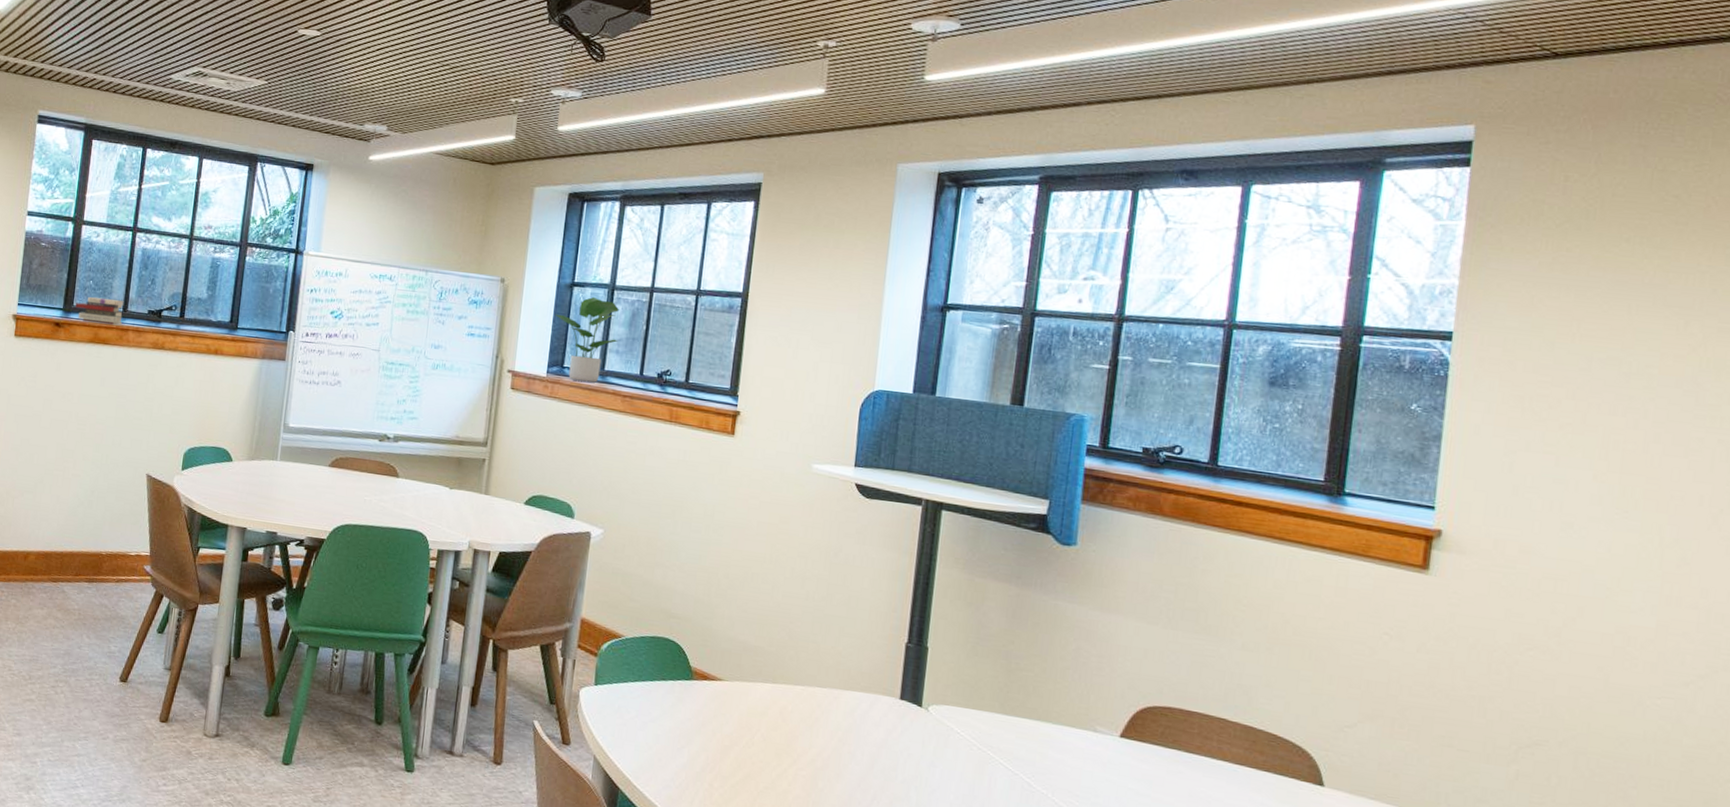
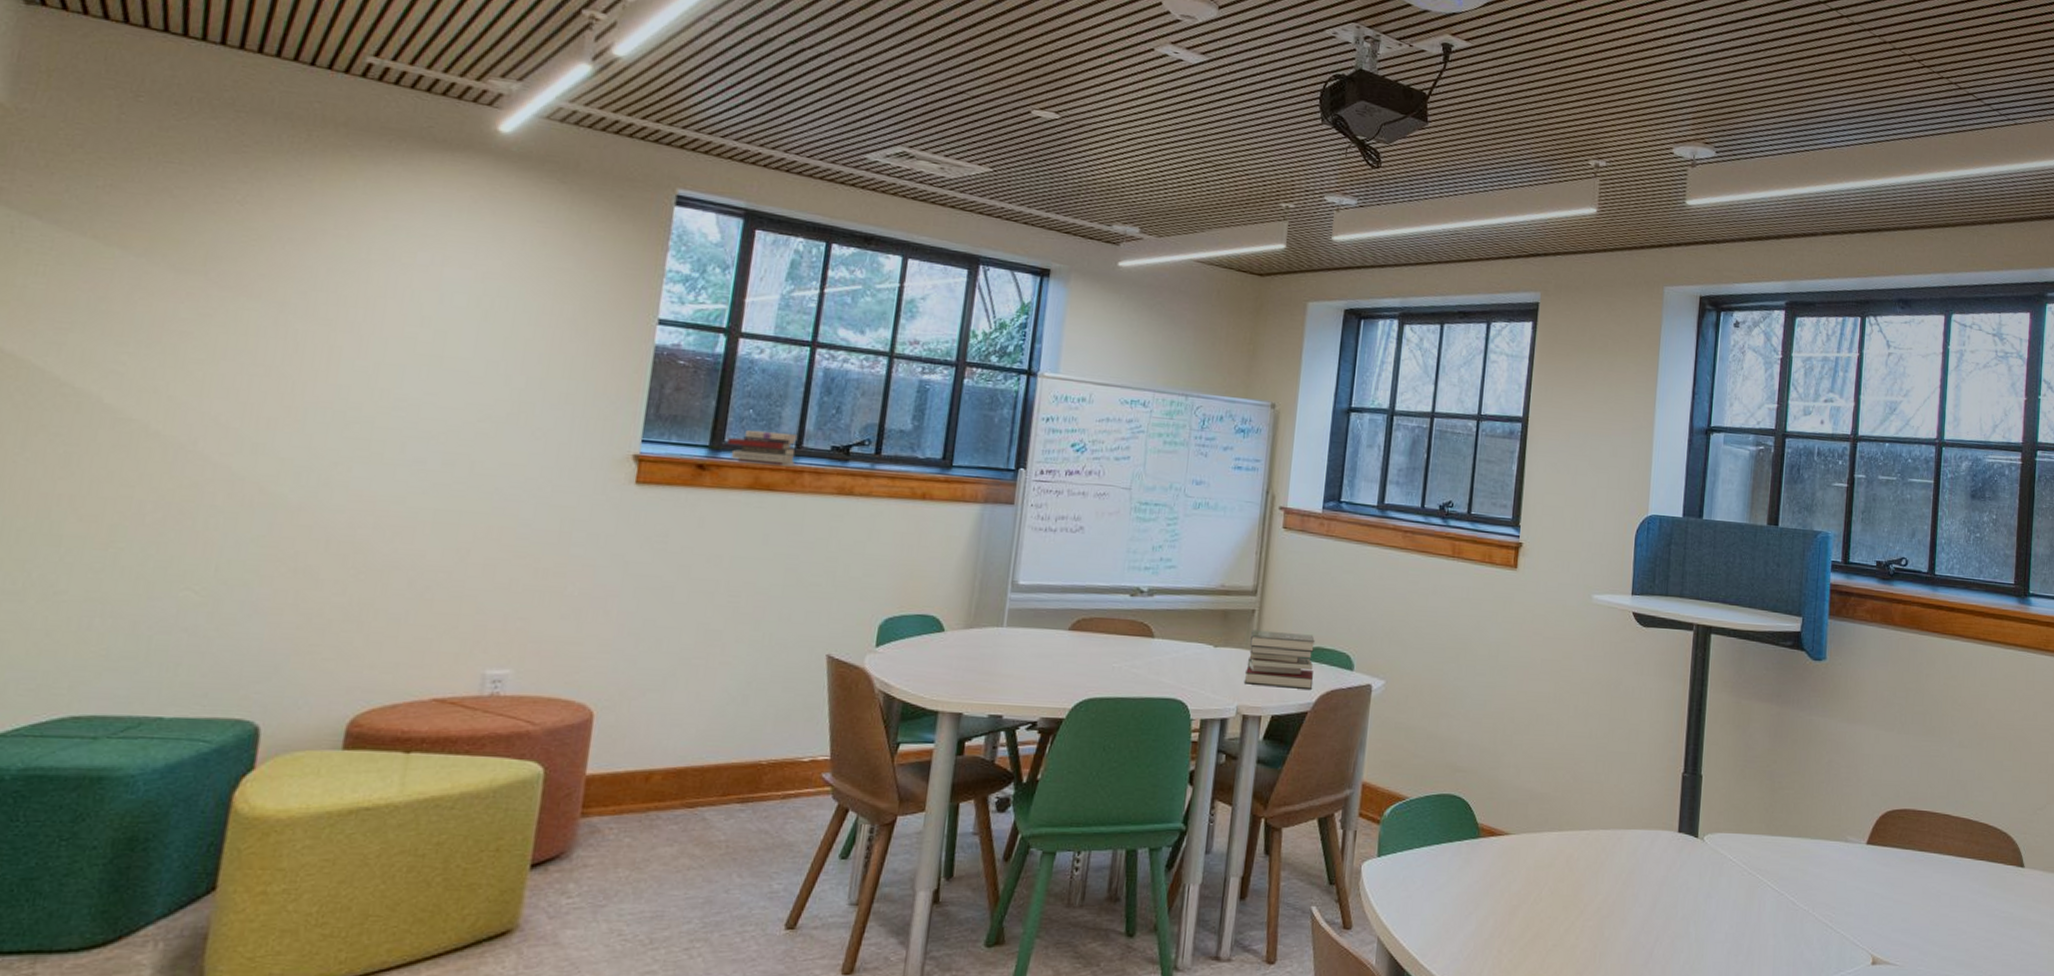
books: none [475,476,539,532] -> present [1243,629,1315,689]
potted plant: present [554,296,619,383] -> none [1330,423,1399,518]

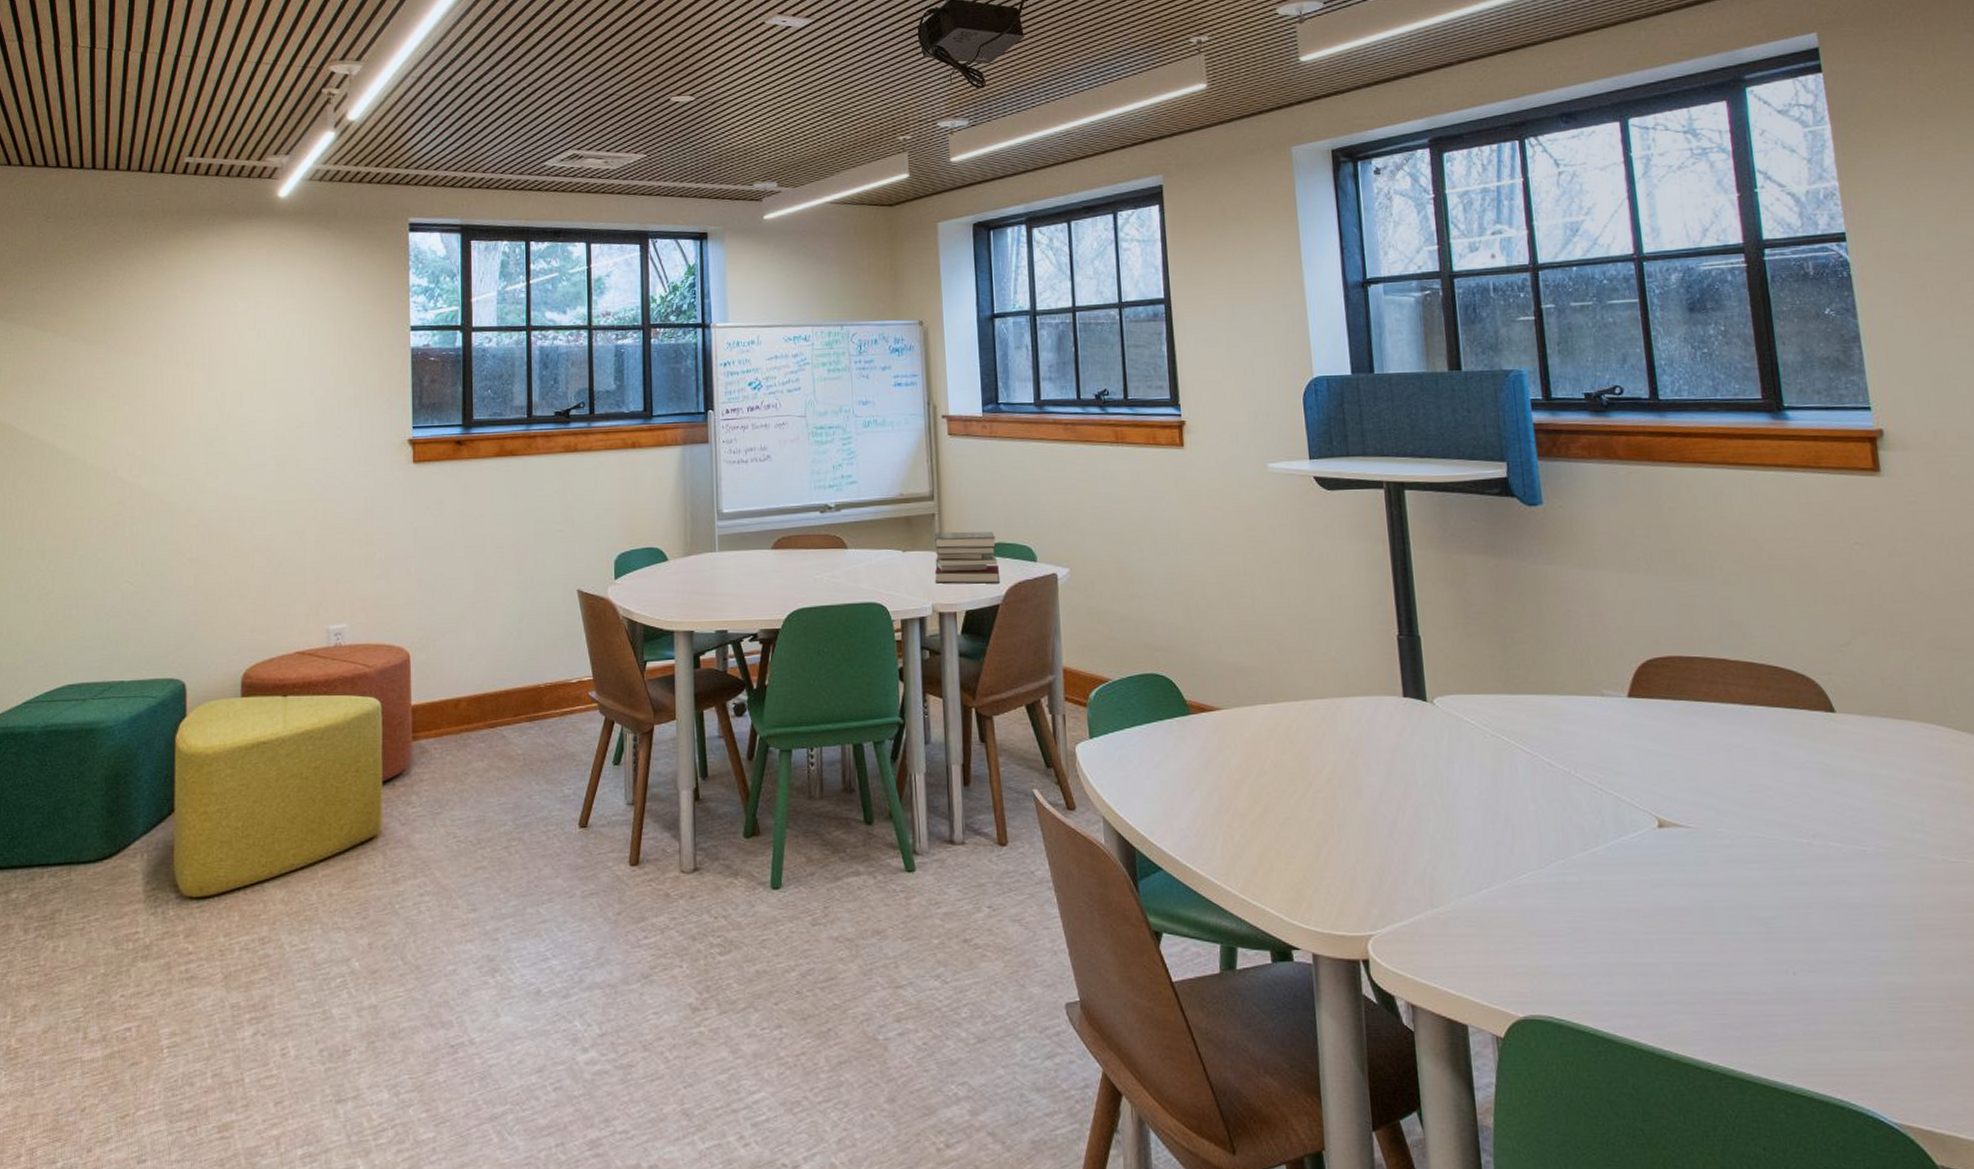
books: present [726,430,798,467] -> none [474,405,528,435]

